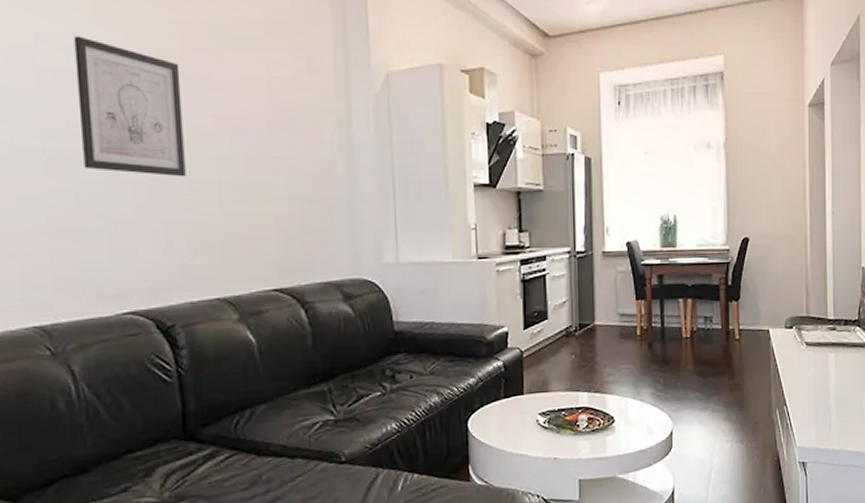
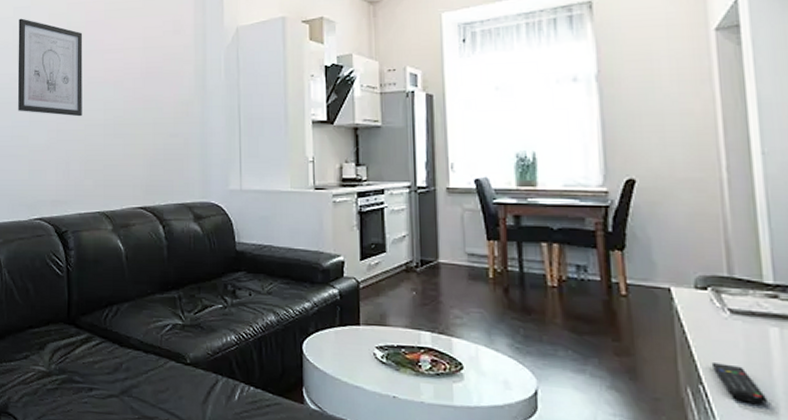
remote control: none [792,386,824,415] -> present [711,363,767,404]

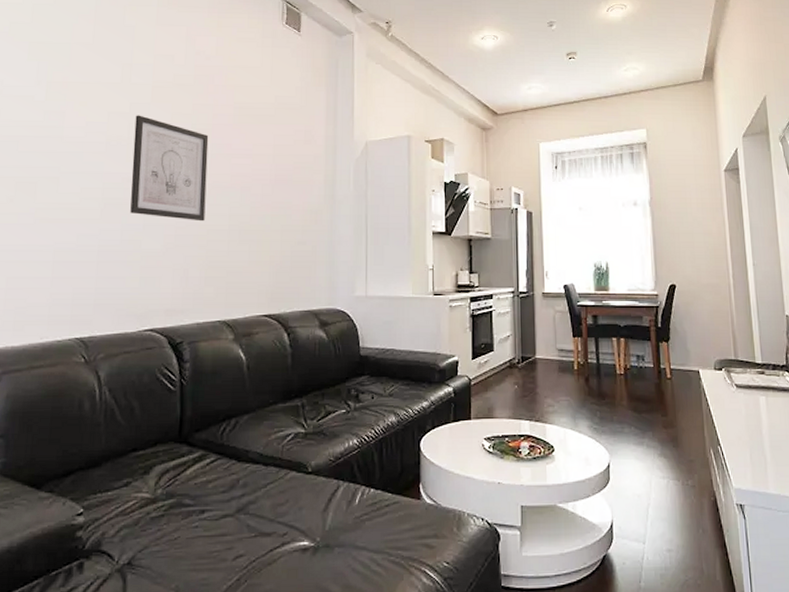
remote control: present [711,363,767,404] -> none [725,427,759,457]

